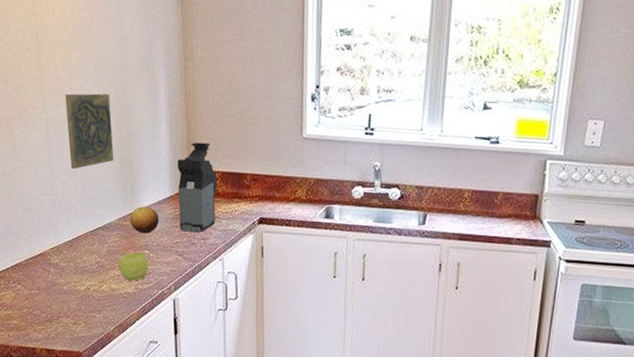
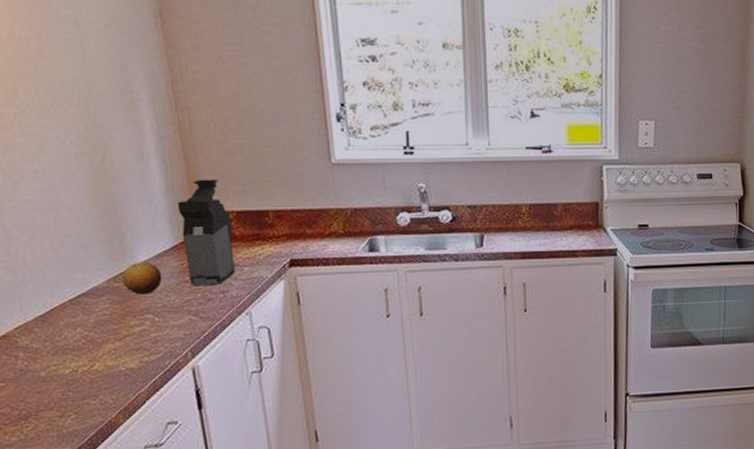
decorative tile: present [65,93,114,170] -> none [13,131,92,227]
apple: present [118,252,148,281] -> none [113,317,155,354]

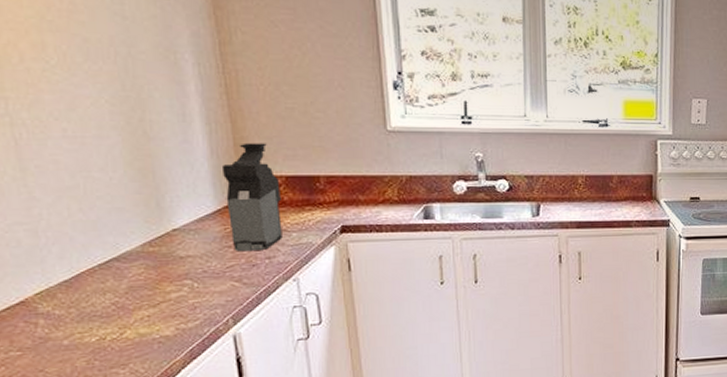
fruit: present [123,261,162,295] -> none [159,225,203,260]

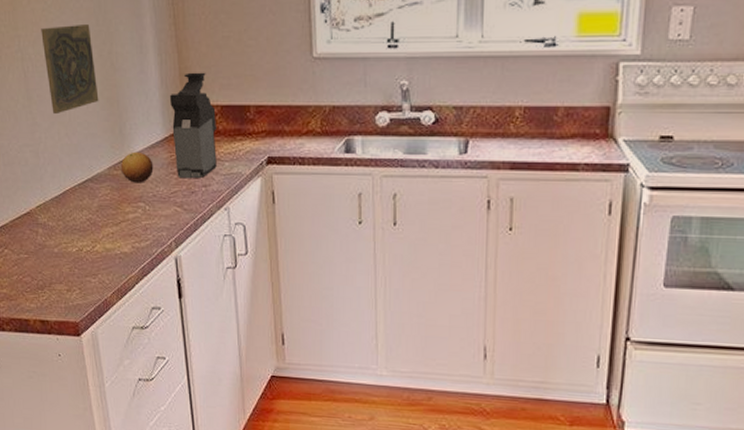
decorative tile: none [40,88,127,188] -> present [41,25,99,115]
fruit: none [159,225,203,260] -> present [121,151,154,183]

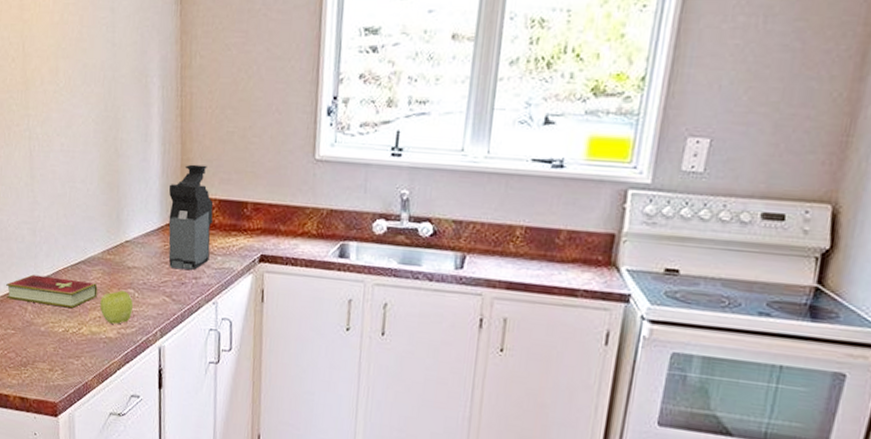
hardcover book: none [14,197,108,228] -> present [6,274,98,309]
decorative tile: present [41,25,99,115] -> none [50,108,100,195]
apple: none [112,205,145,239] -> present [100,290,133,324]
fruit: present [121,151,154,183] -> none [115,238,147,270]

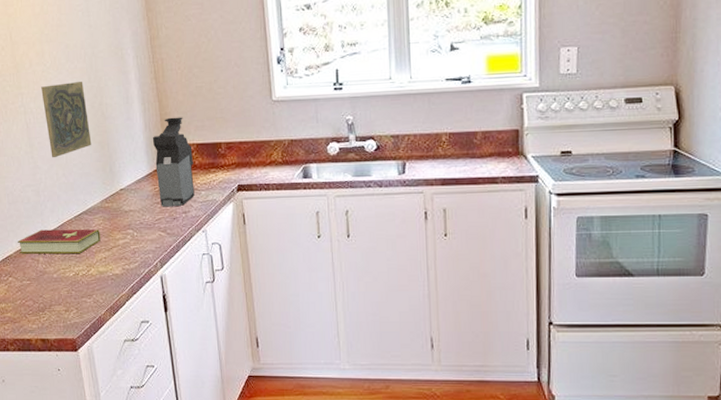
decorative tile: none [50,108,100,195] -> present [41,82,92,158]
apple: present [100,290,133,324] -> none [104,232,133,262]

